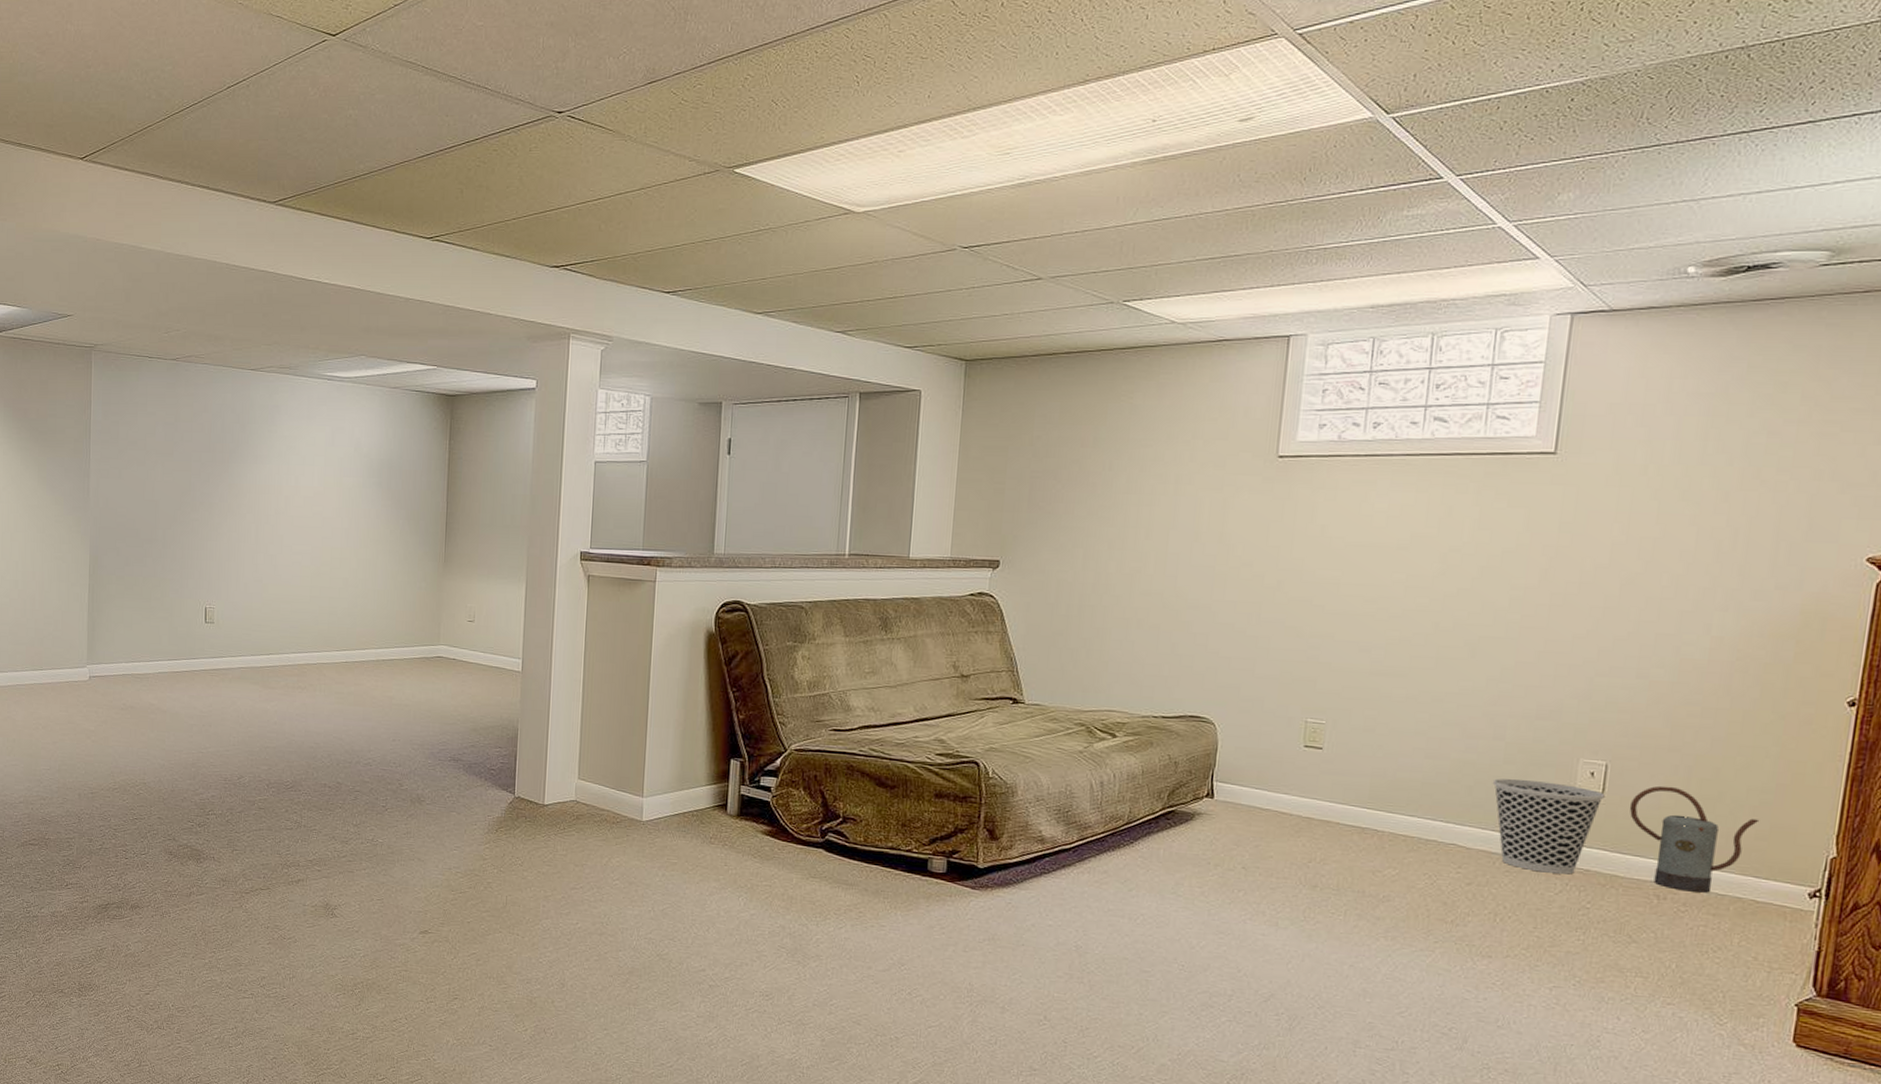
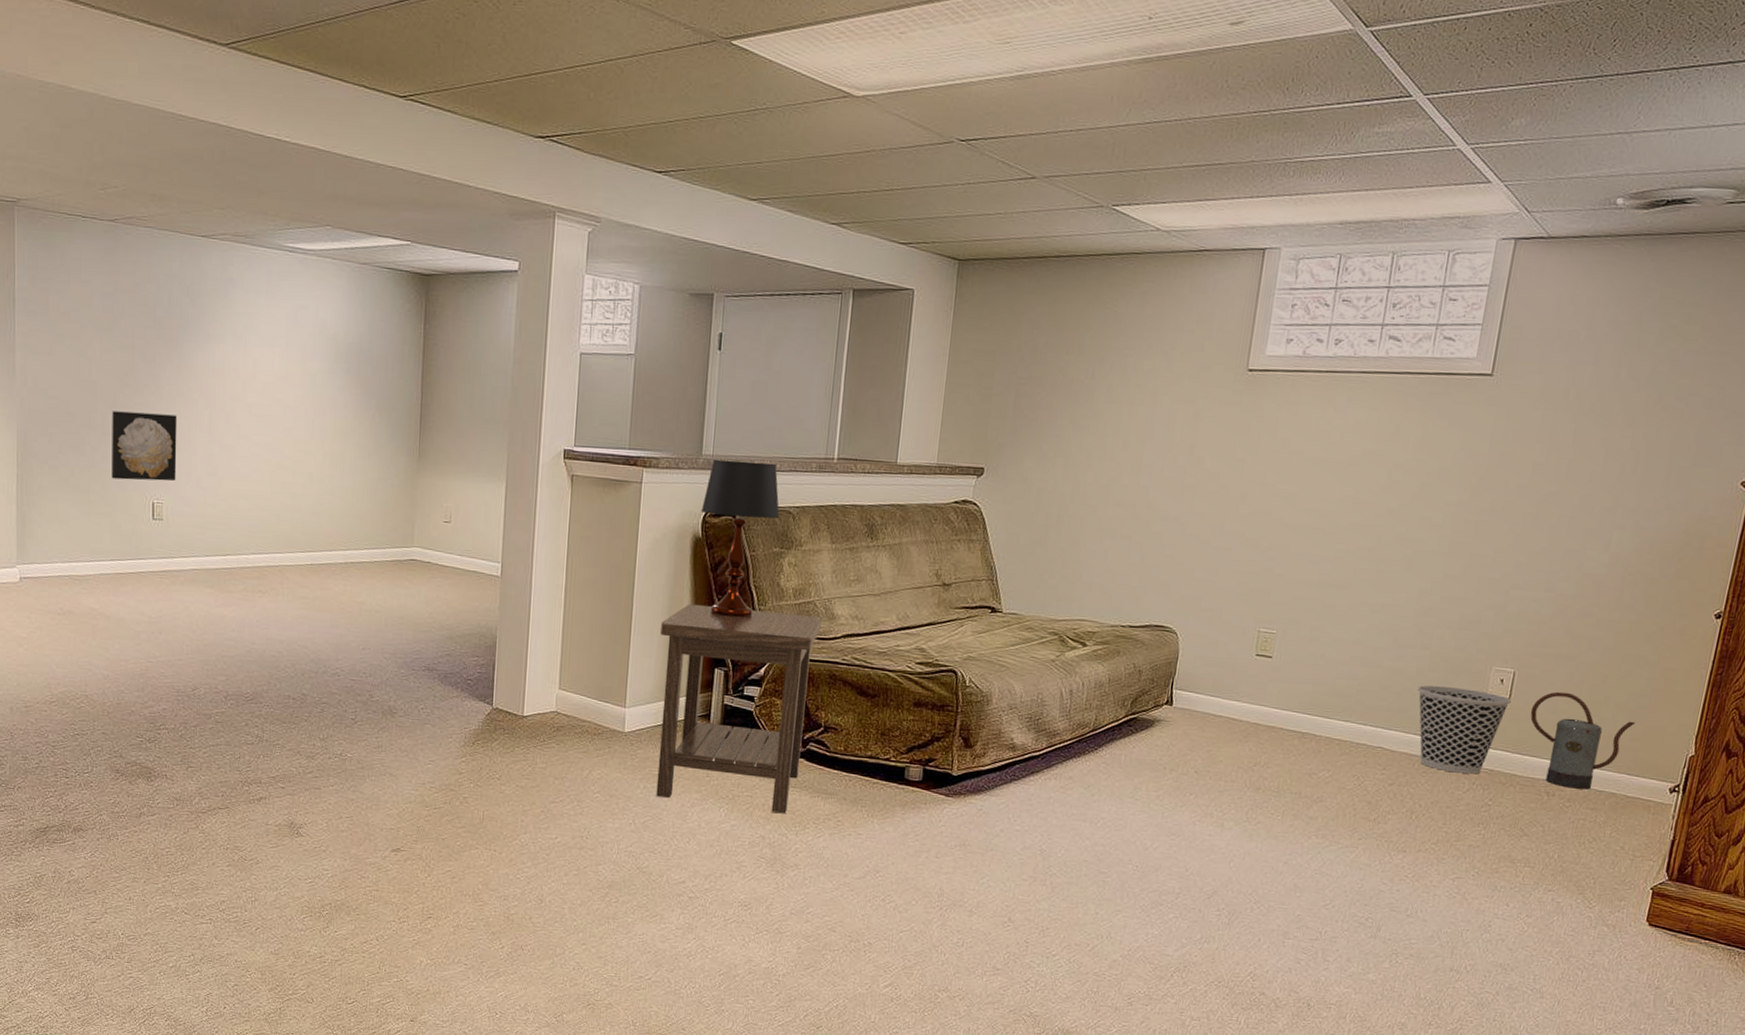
wall art: none [170,526,228,588] -> present [111,411,177,482]
side table: none [674,696,838,904] -> present [656,604,822,814]
table lamp: none [713,558,792,710] -> present [700,459,780,618]

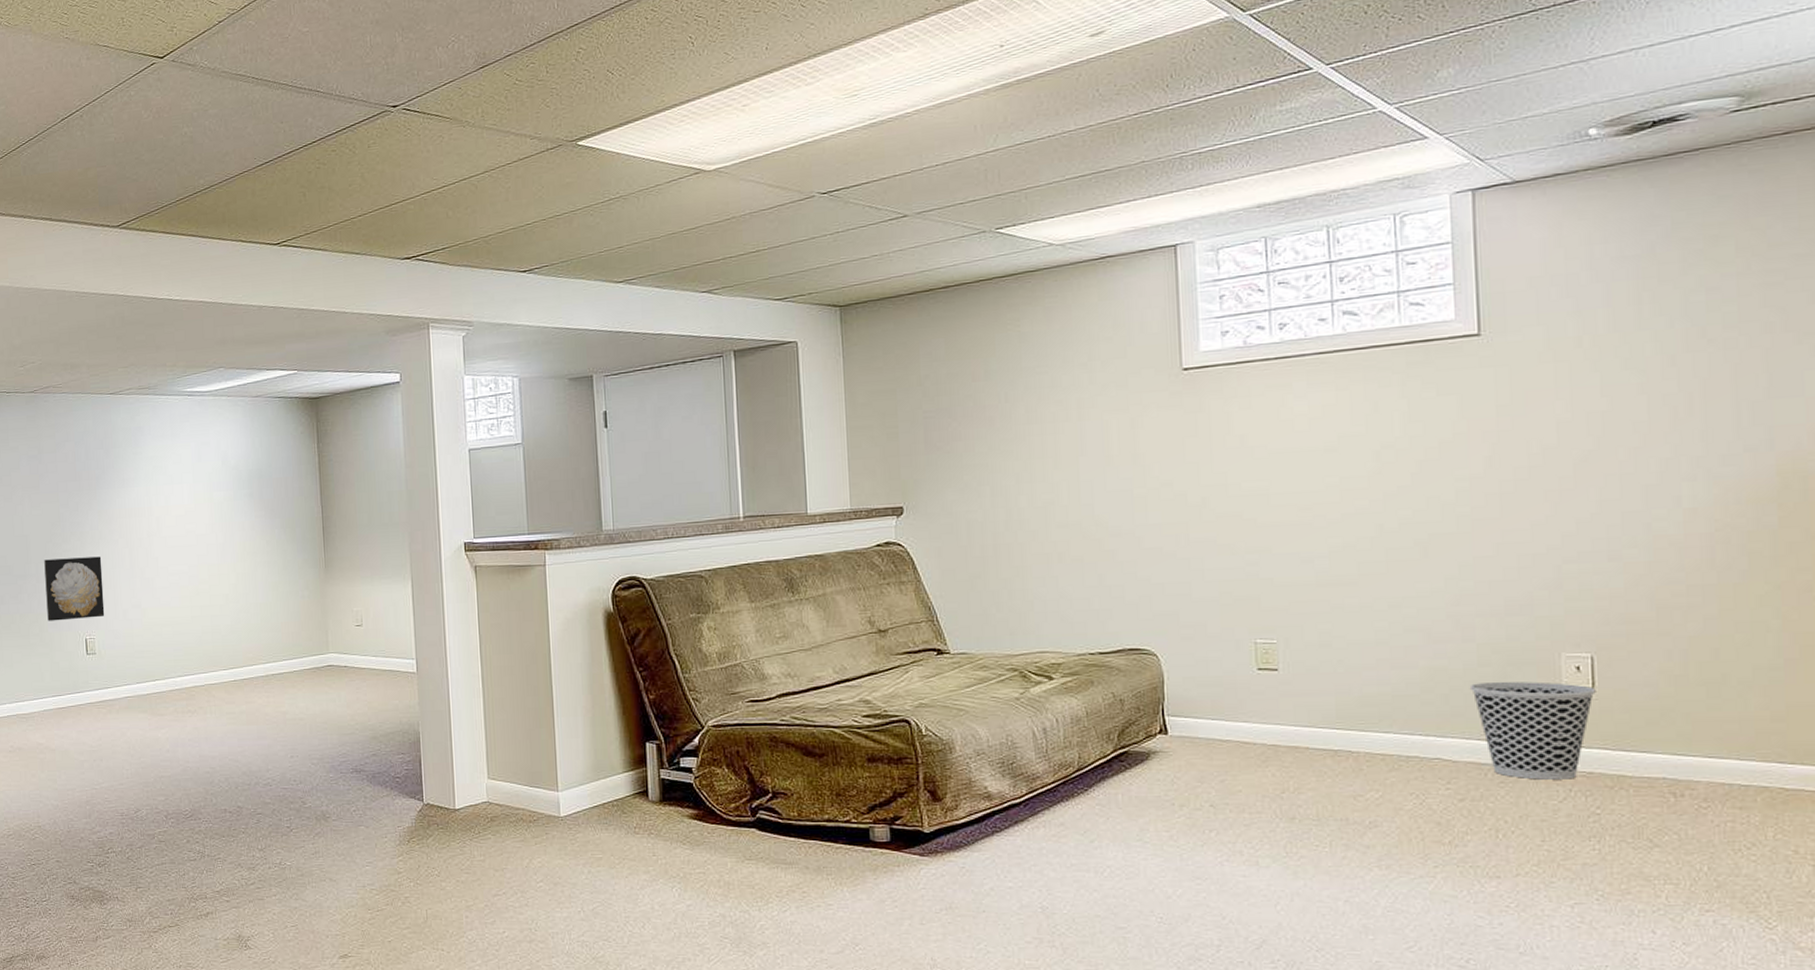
side table: present [656,604,822,814] -> none [584,678,753,889]
table lamp: present [700,459,780,618] -> none [609,530,692,689]
watering can: present [1530,691,1636,790] -> none [1625,673,1773,785]

